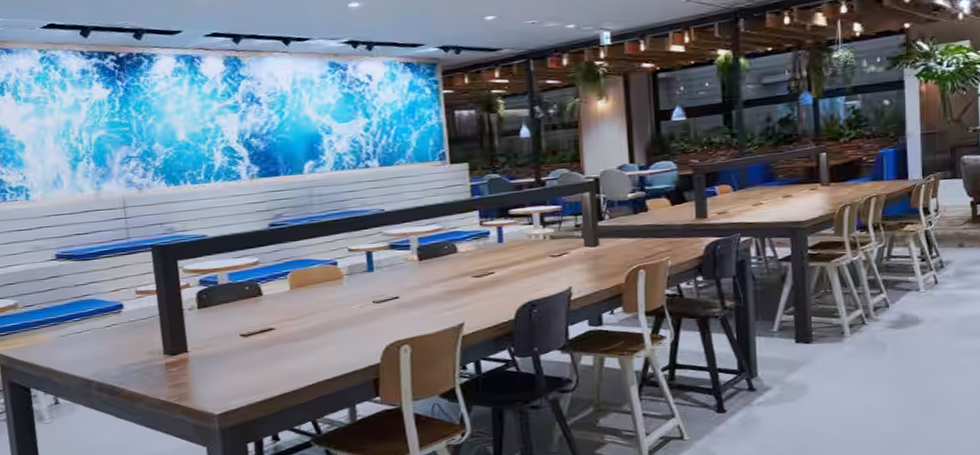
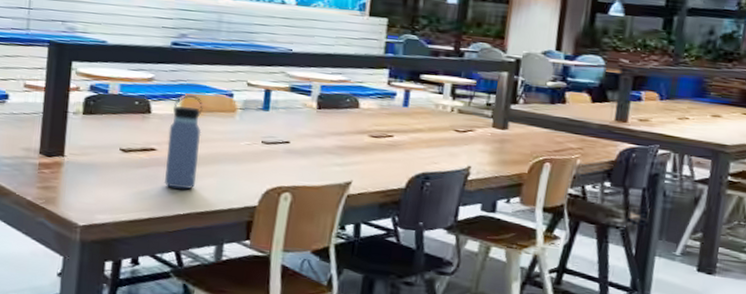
water bottle: none [282,270,319,362] -> present [163,95,203,190]

